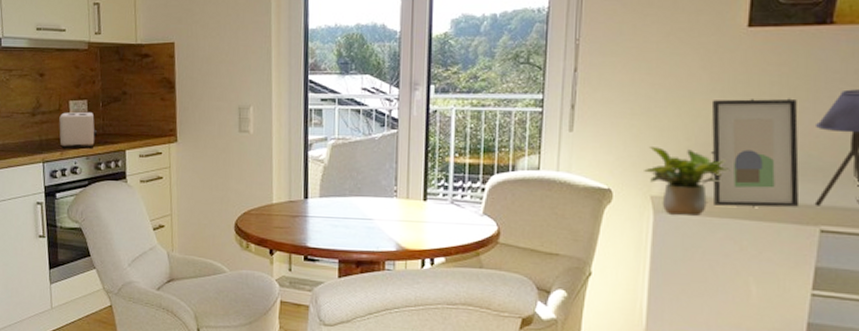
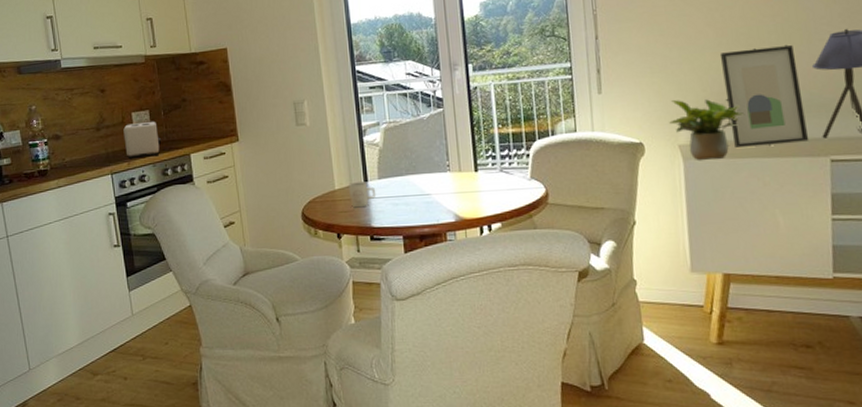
mug: none [286,198,316,225] -> present [348,182,376,208]

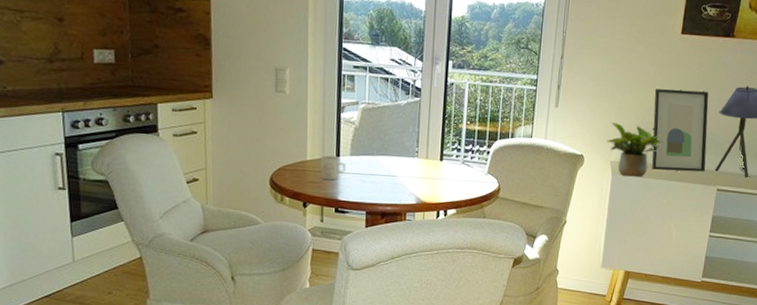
toaster: present [123,121,161,160] -> none [81,61,125,101]

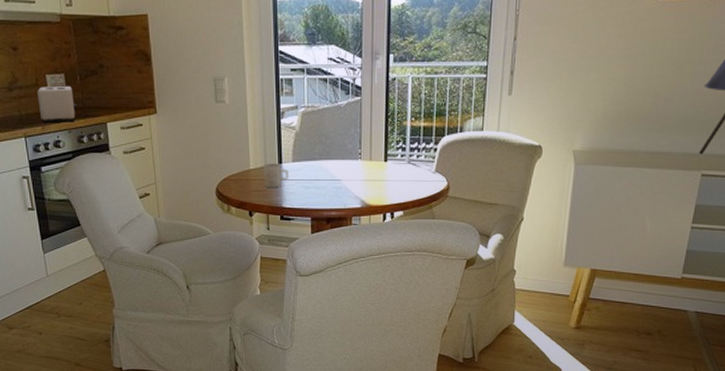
toaster: none [81,61,125,101] -> present [37,85,77,124]
potted plant: present [607,123,664,178] -> none [568,107,637,167]
picture frame: present [651,89,709,172] -> none [621,62,692,158]

